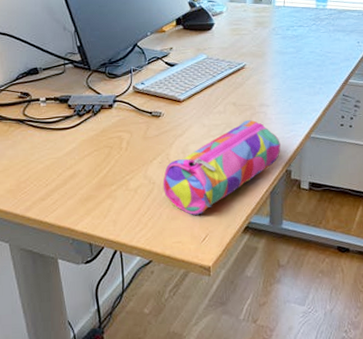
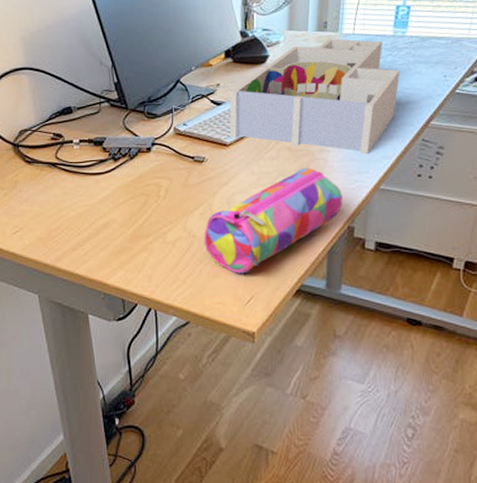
desk organizer: none [182,10,323,109] -> present [230,39,401,155]

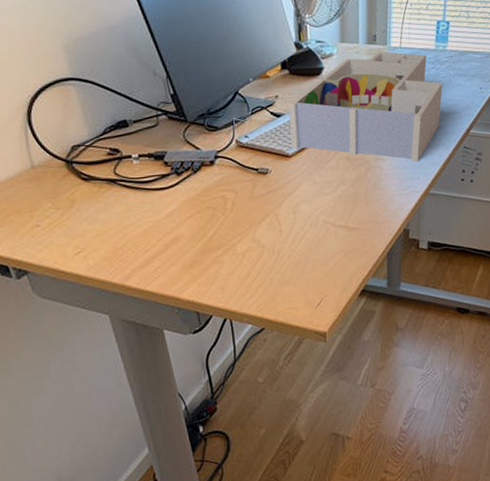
pencil case: present [204,168,343,274] -> none [272,176,398,280]

